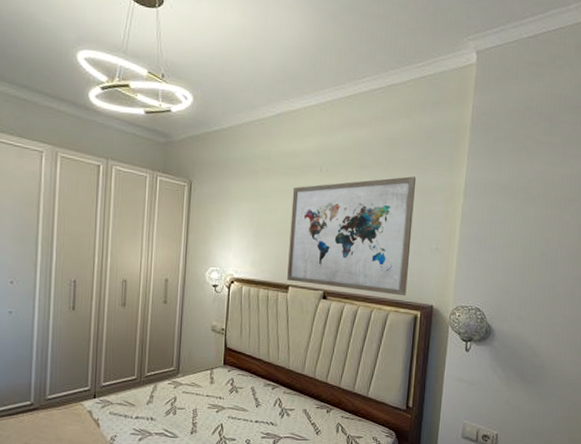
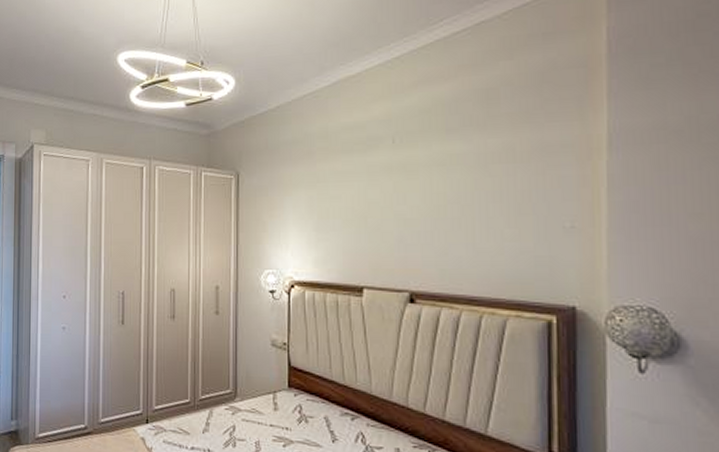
wall art: present [287,176,416,296] -> none [359,134,531,295]

